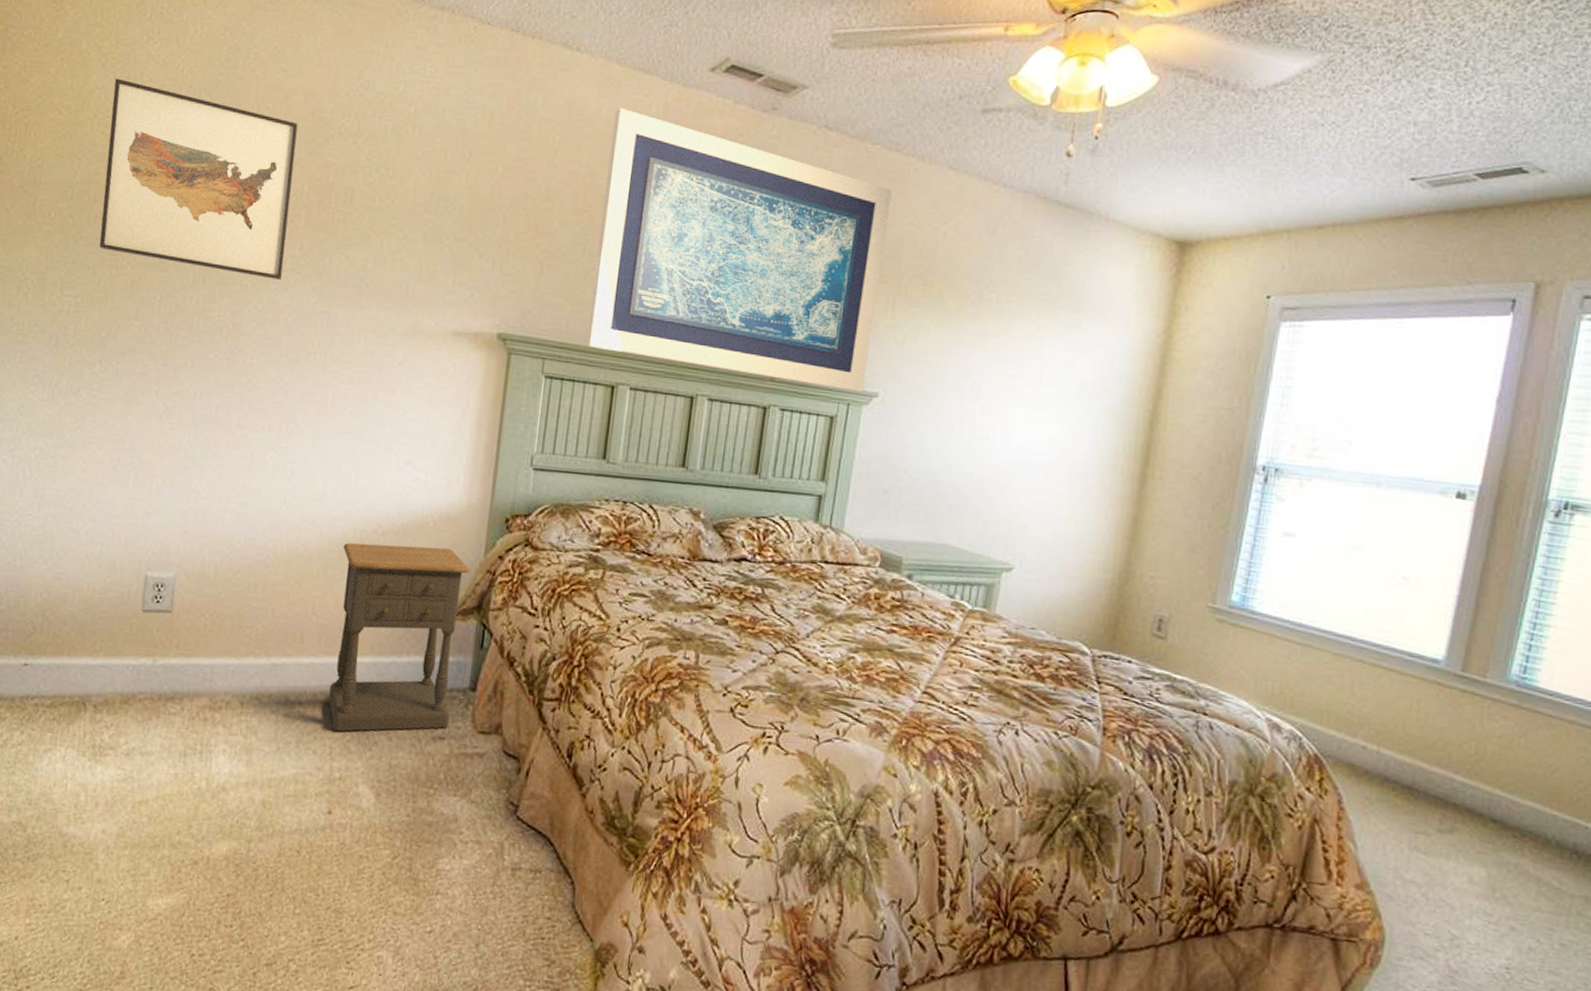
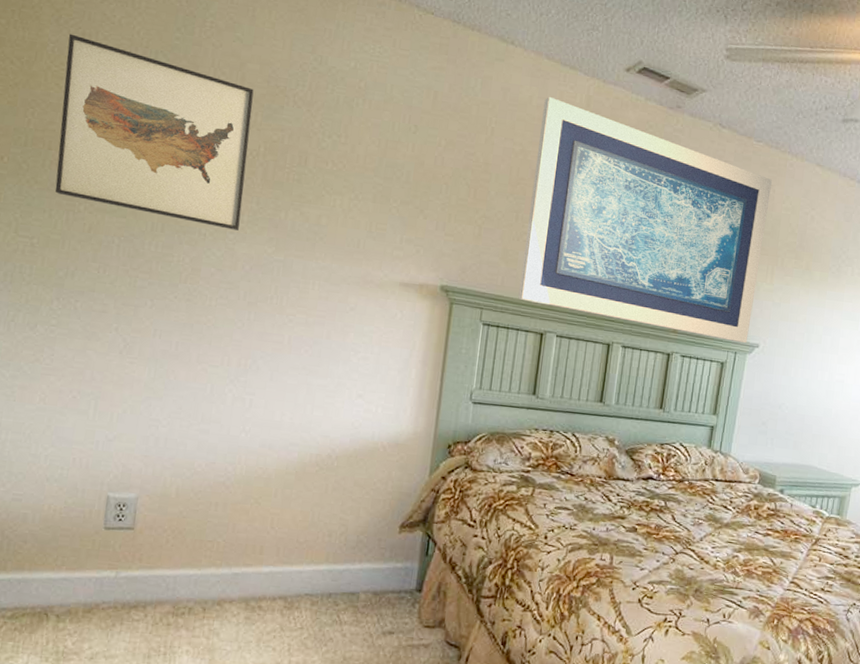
nightstand: present [328,542,470,732] -> none [287,466,416,631]

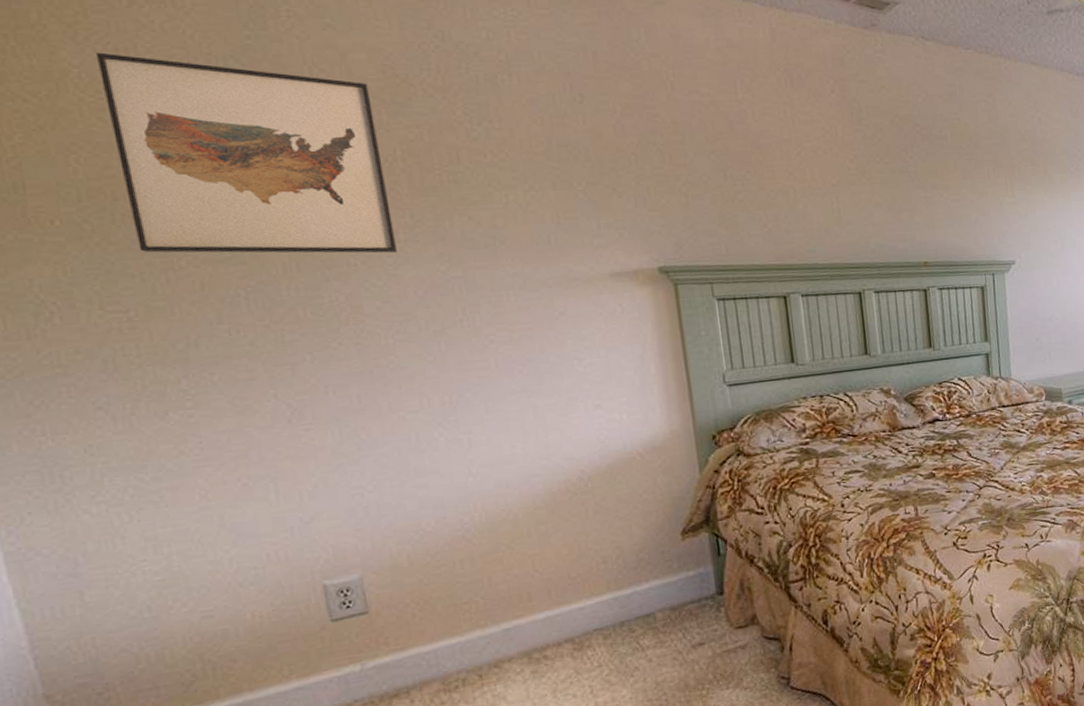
wall art: present [518,97,772,344] -> none [723,37,1003,266]

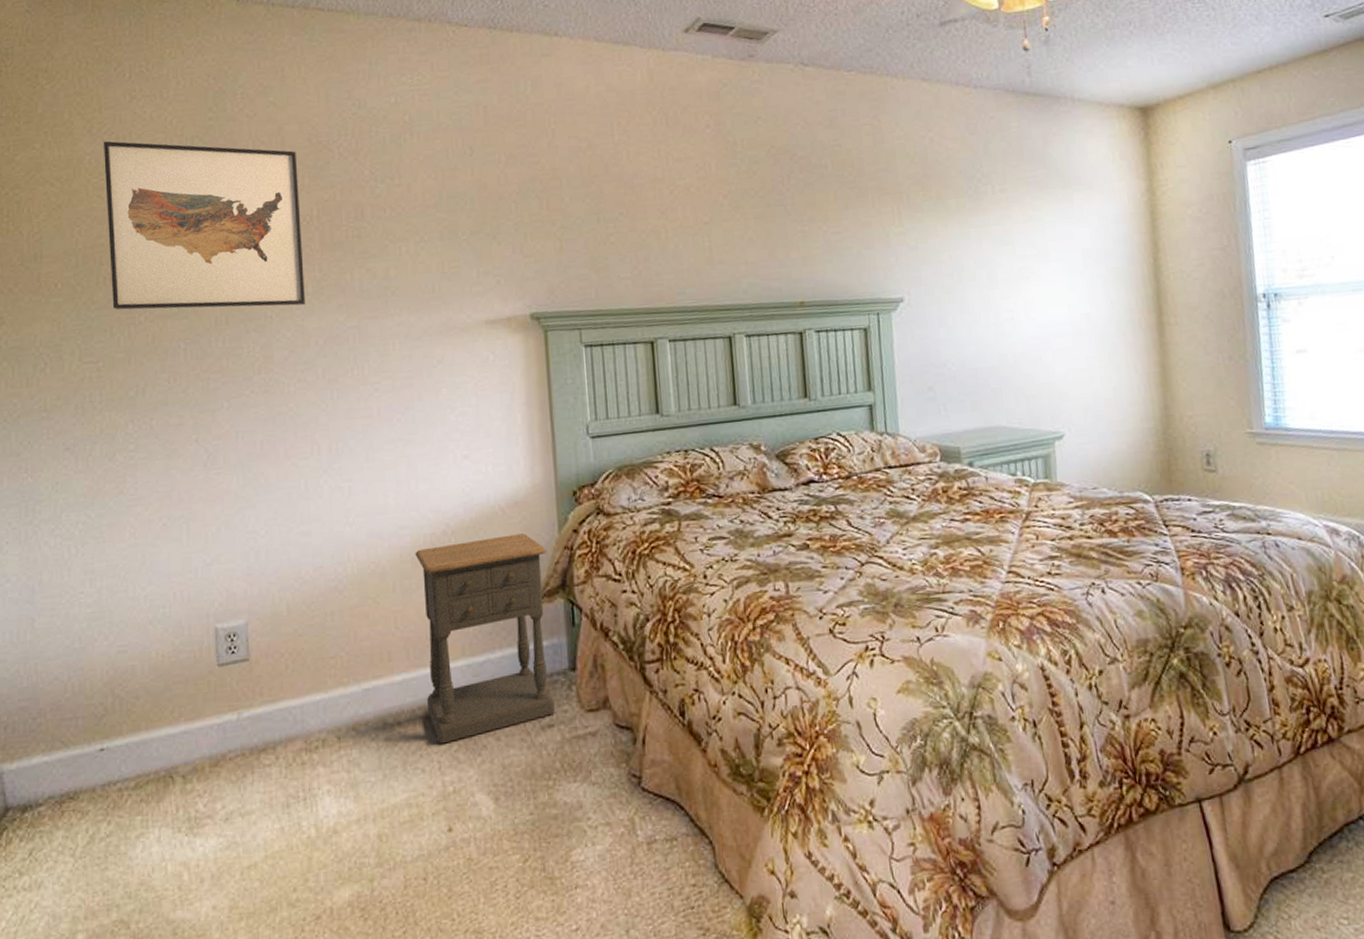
nightstand: none [549,476,705,671] -> present [415,533,555,744]

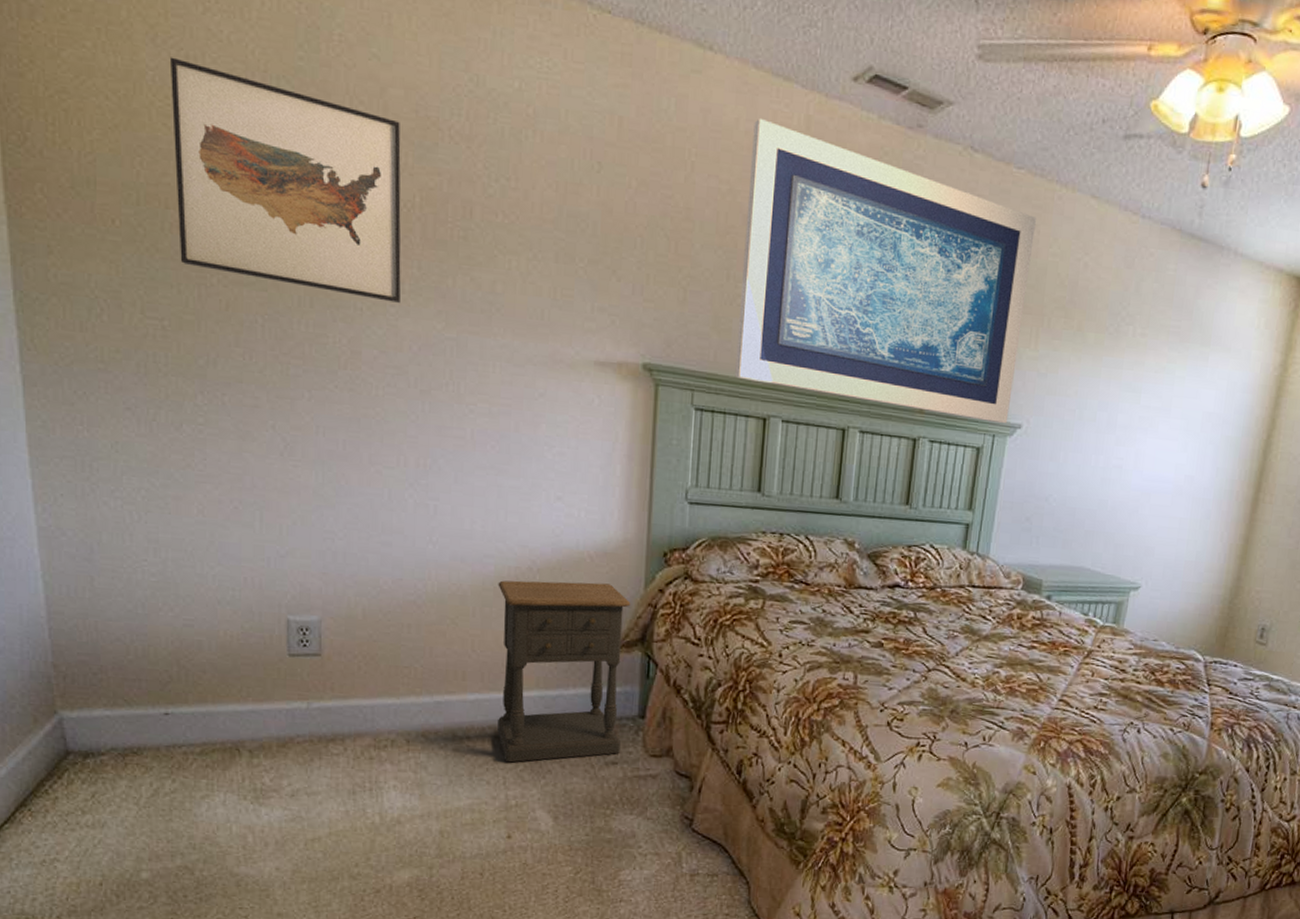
wall art: none [602,81,889,310] -> present [735,119,1036,424]

